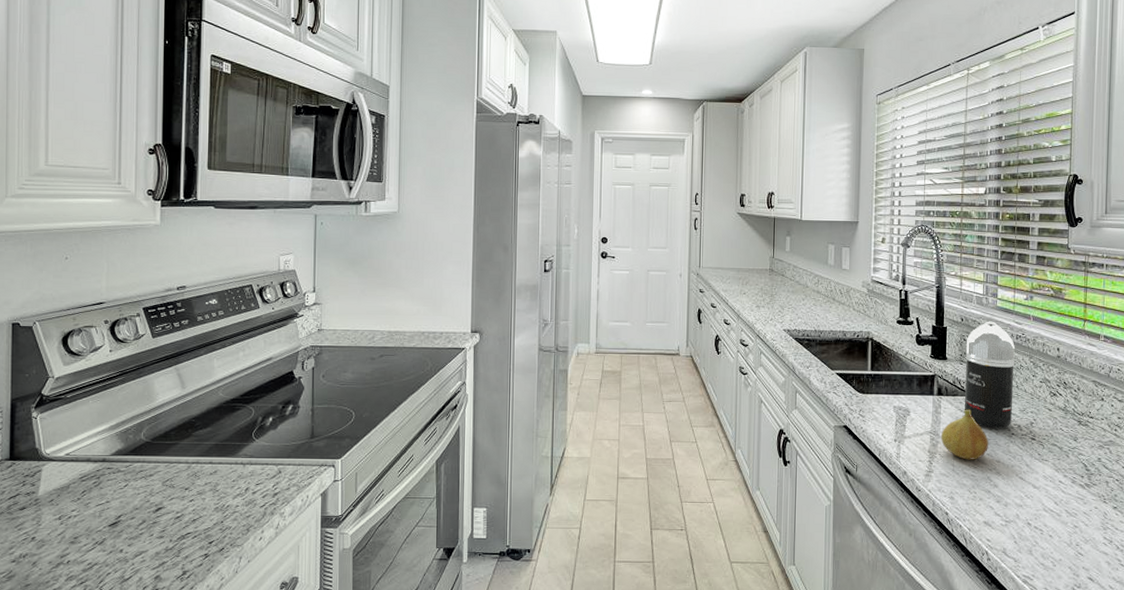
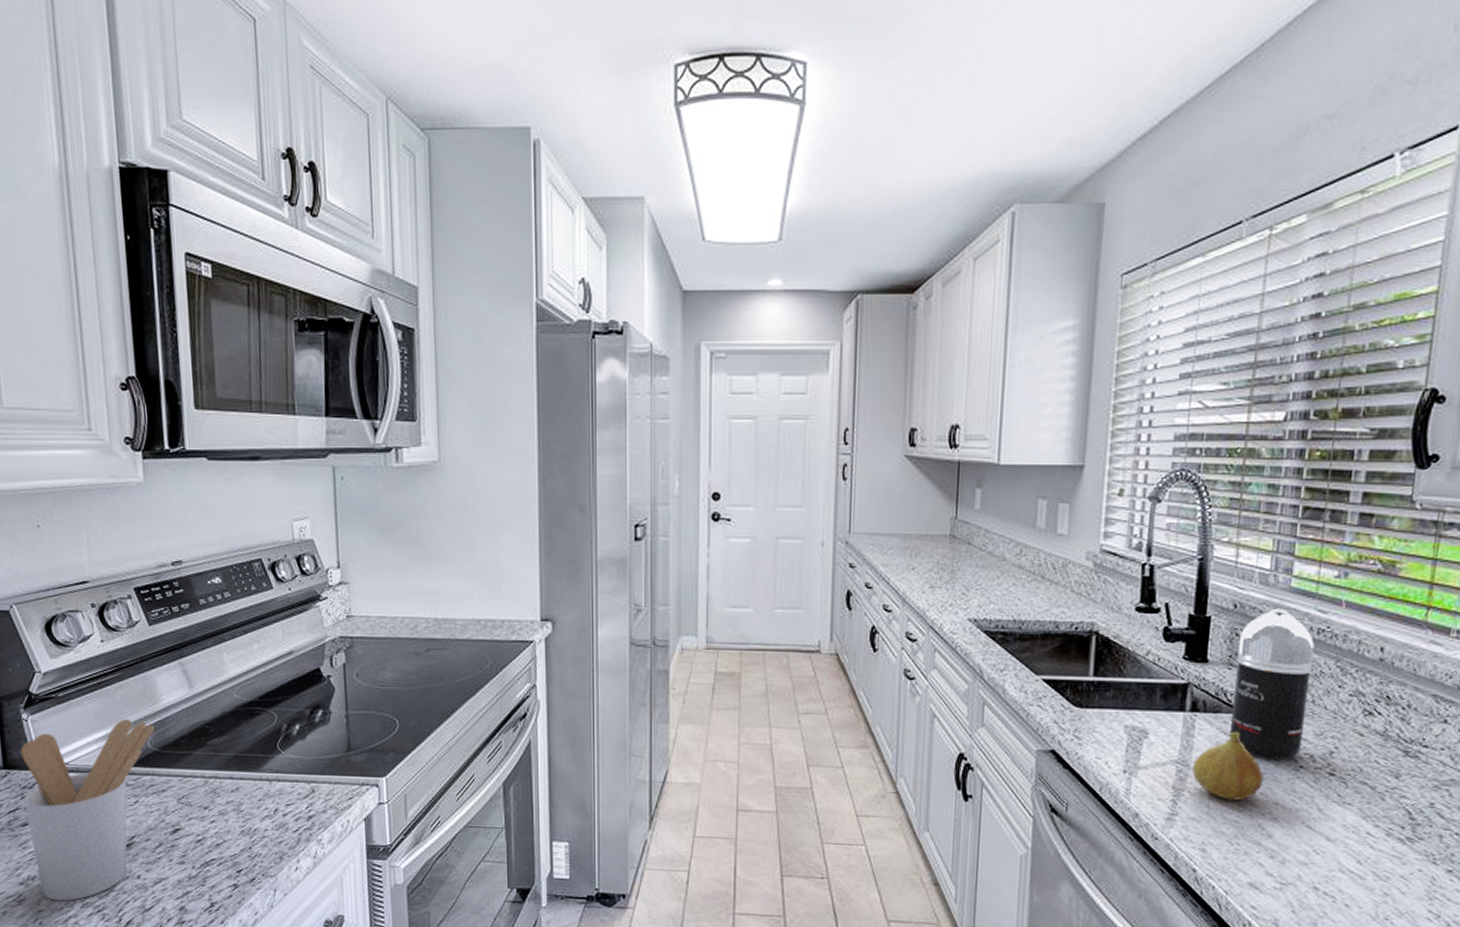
utensil holder: none [25,416,148,576] -> present [20,719,154,902]

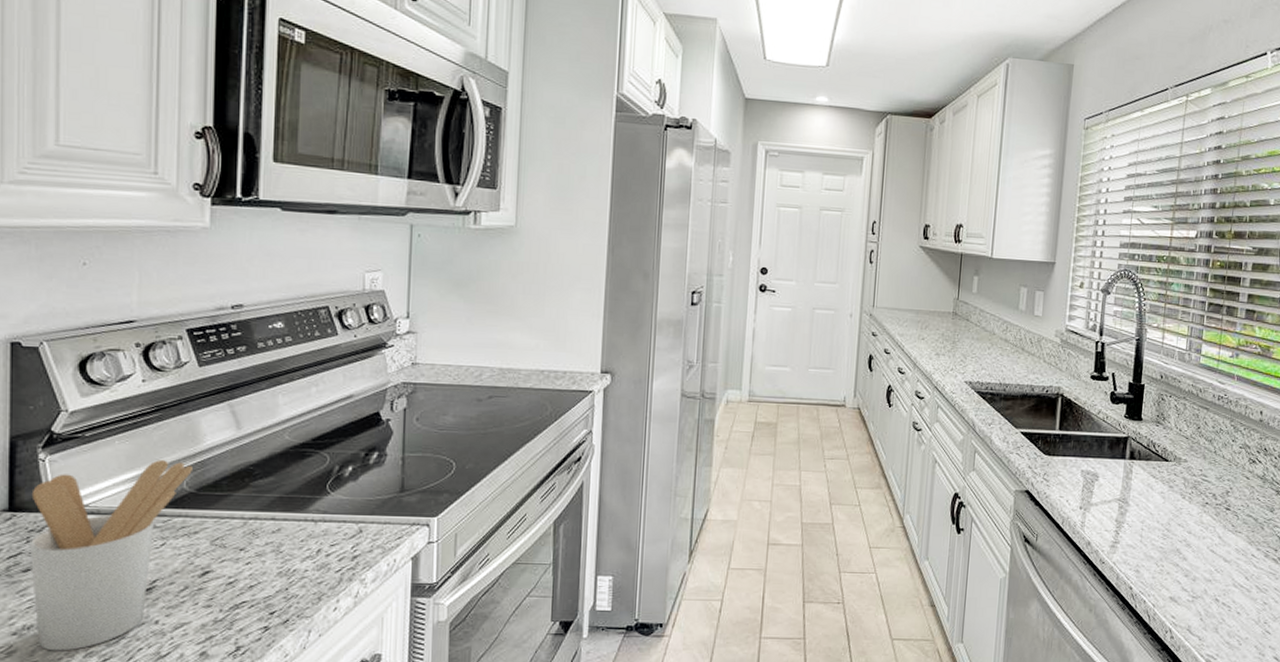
fruit: present [1191,731,1263,801] -> none [1129,475,1181,531]
spray bottle: present [1230,608,1315,759] -> none [1158,379,1216,498]

